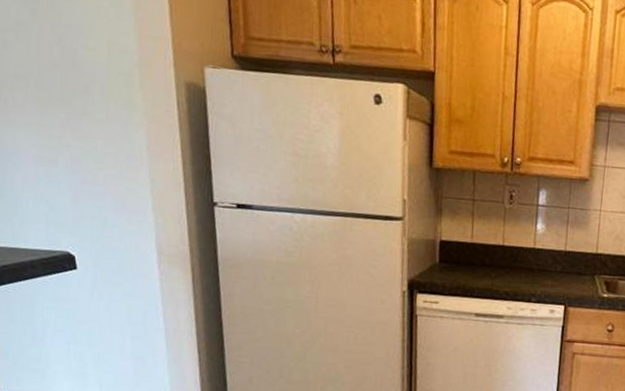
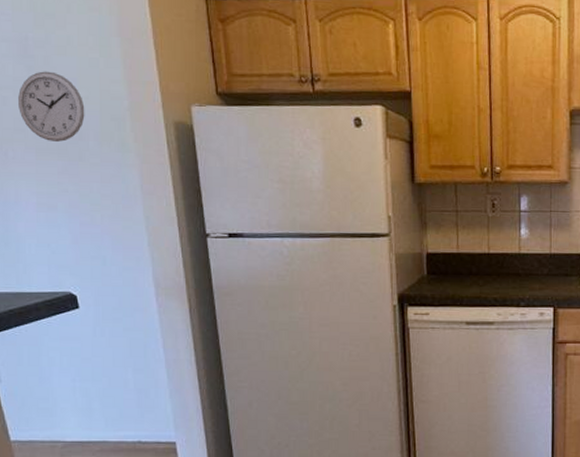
wall clock: none [20,16,92,93] -> present [18,71,85,142]

